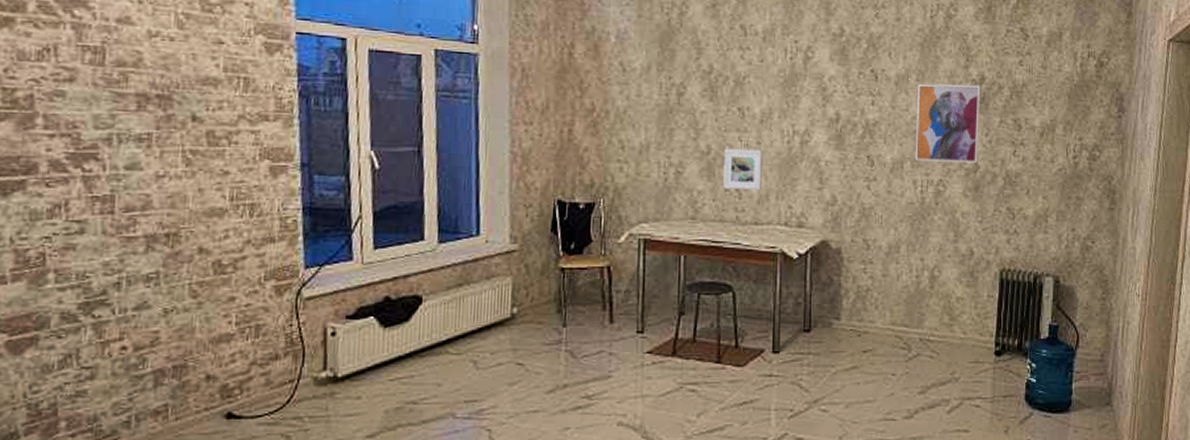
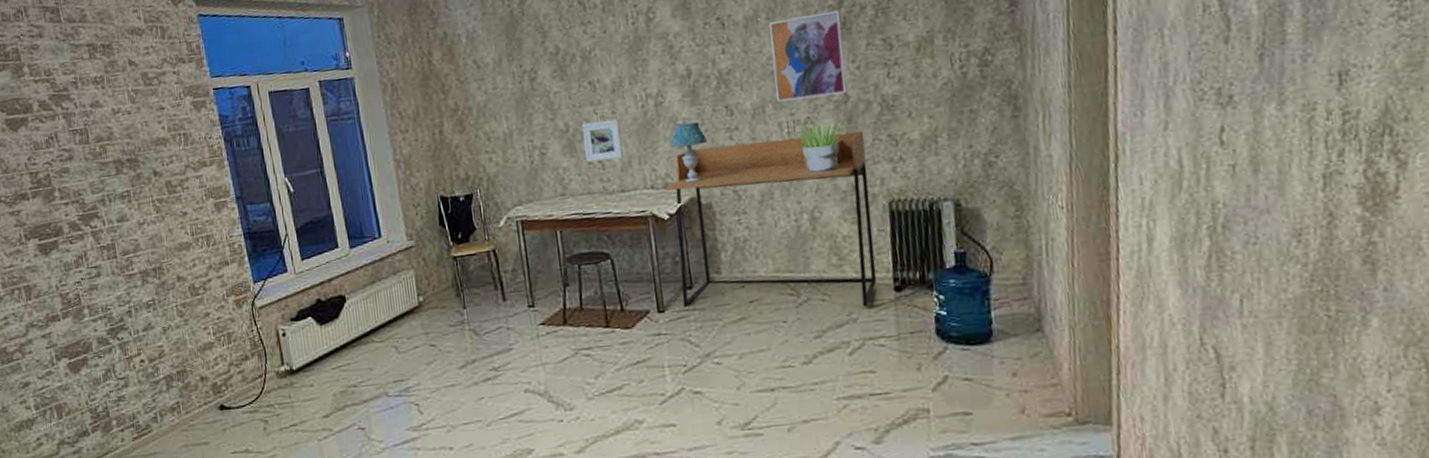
desk: none [798,193,987,367] -> present [665,131,877,307]
table lamp: none [809,166,845,226] -> present [670,122,707,183]
potted plant: none [925,186,974,233] -> present [792,121,847,172]

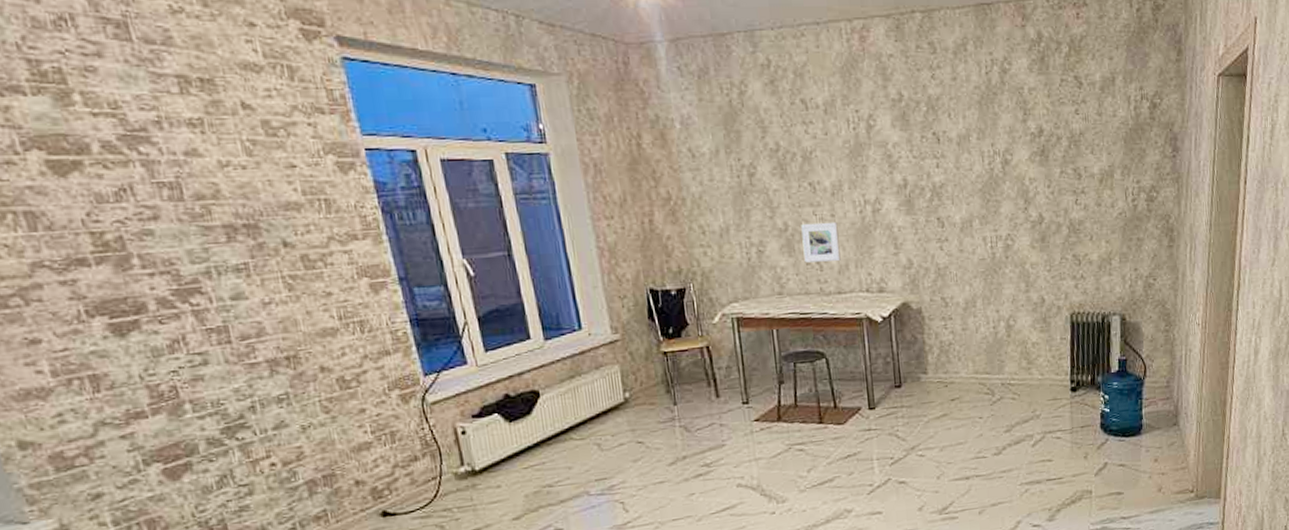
desk: present [665,131,877,307] -> none [879,250,1058,405]
table lamp: present [670,122,707,183] -> none [885,231,919,289]
wall art: present [769,10,847,102] -> none [979,138,1042,218]
potted plant: present [792,121,847,172] -> none [995,239,1041,285]

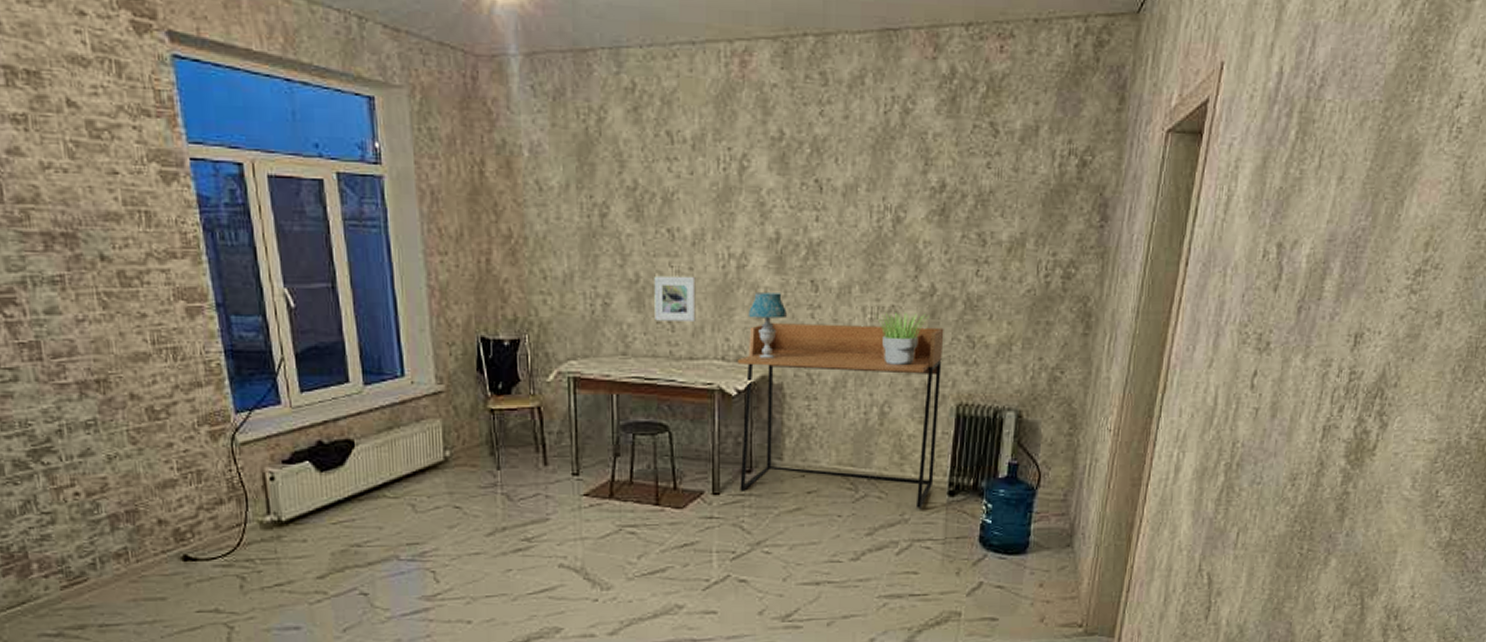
desk: none [879,250,1058,405] -> present [737,323,944,508]
table lamp: none [885,231,919,289] -> present [748,293,787,360]
potted plant: none [995,239,1041,285] -> present [875,313,930,365]

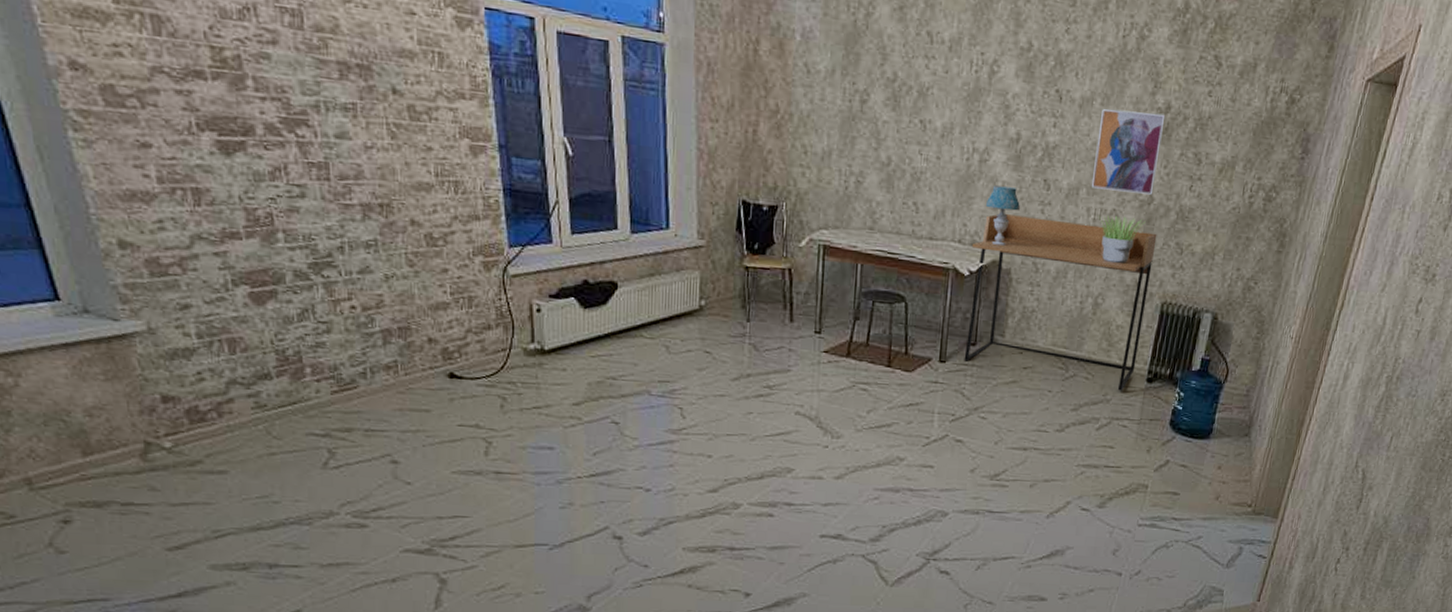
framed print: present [654,275,696,321] -> none [901,161,942,206]
wall art: none [864,193,941,285] -> present [1091,109,1166,195]

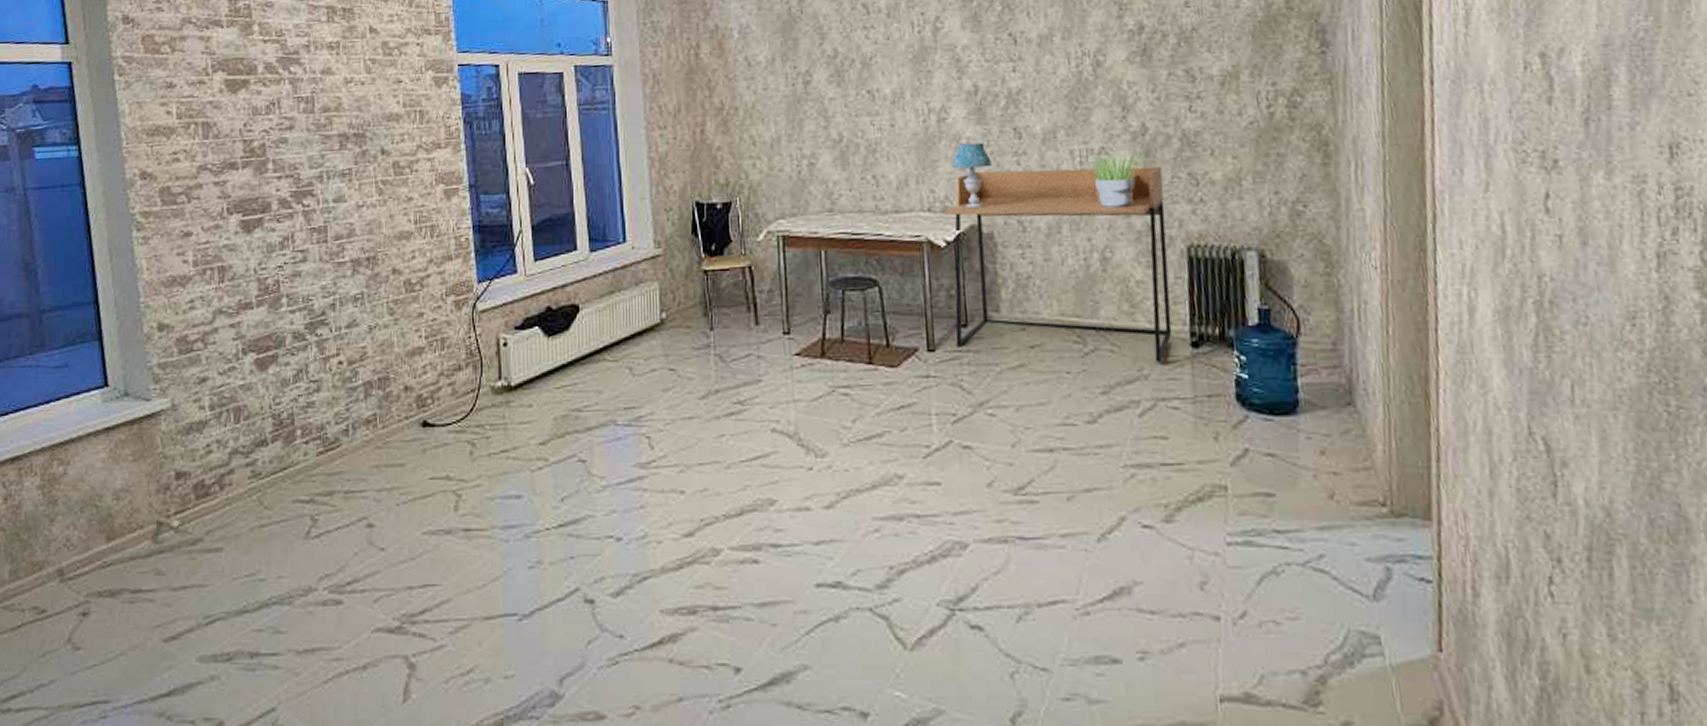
wall art: present [1091,109,1166,195] -> none [1064,35,1145,128]

